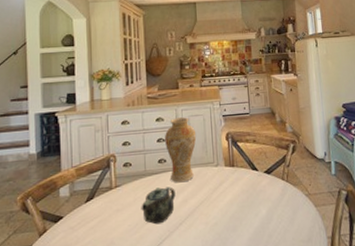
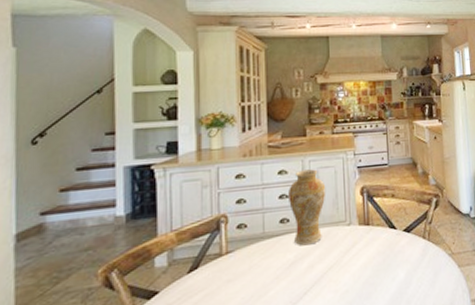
teapot: present [141,186,176,225] -> none [257,250,300,296]

